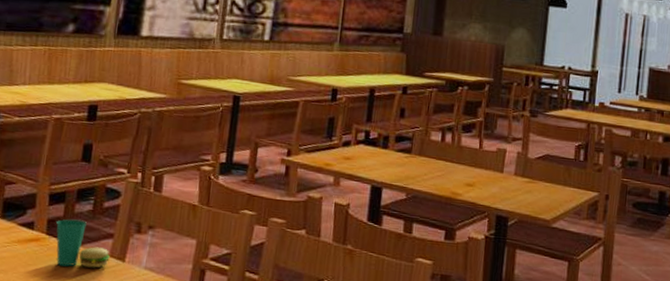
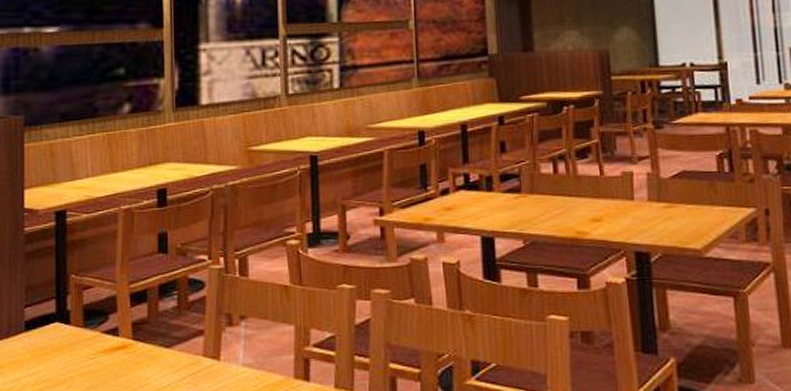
cup: present [56,219,110,268] -> none [141,319,203,373]

